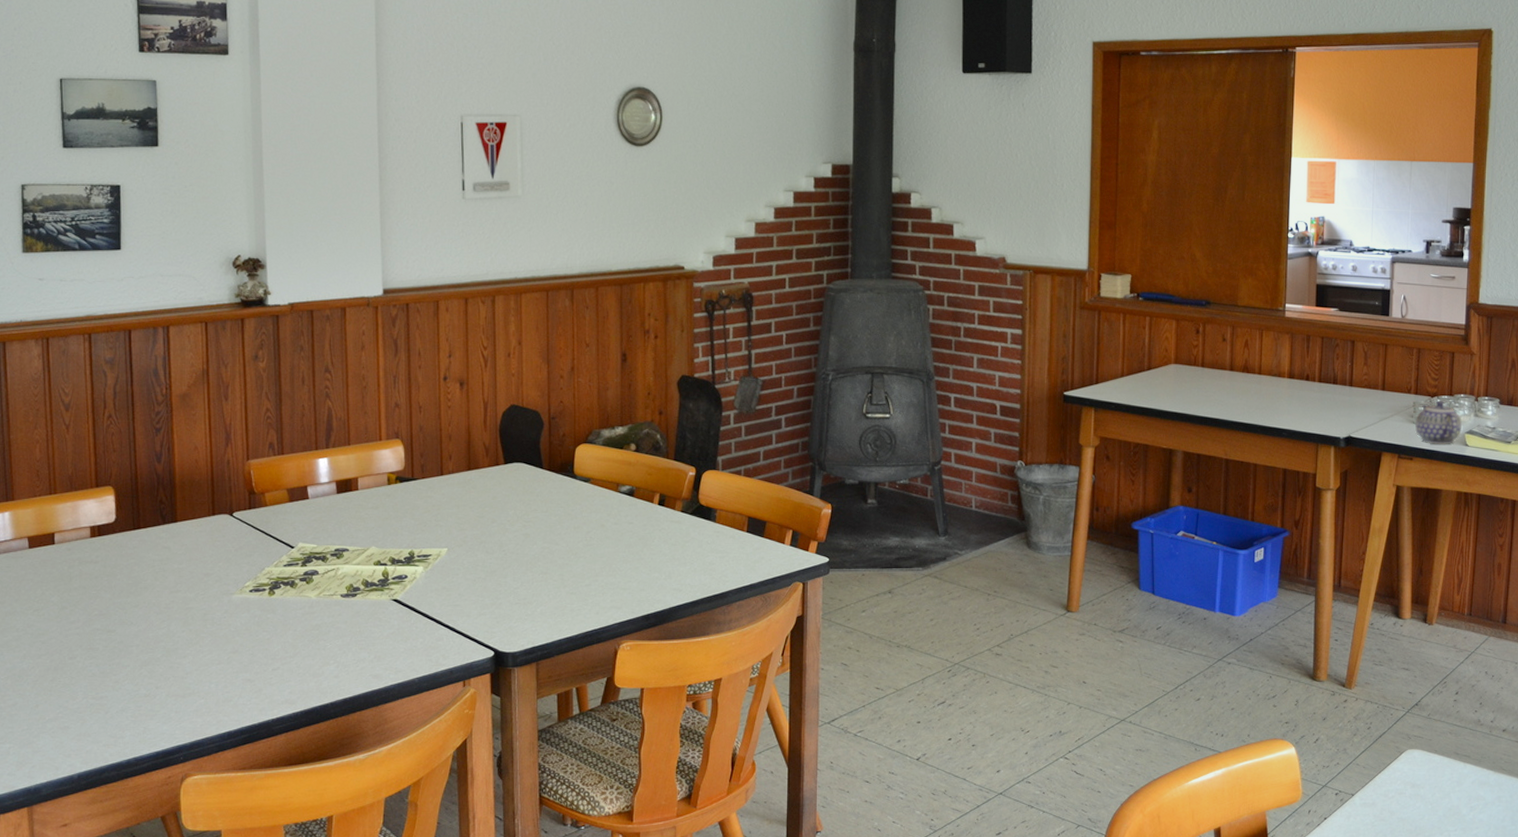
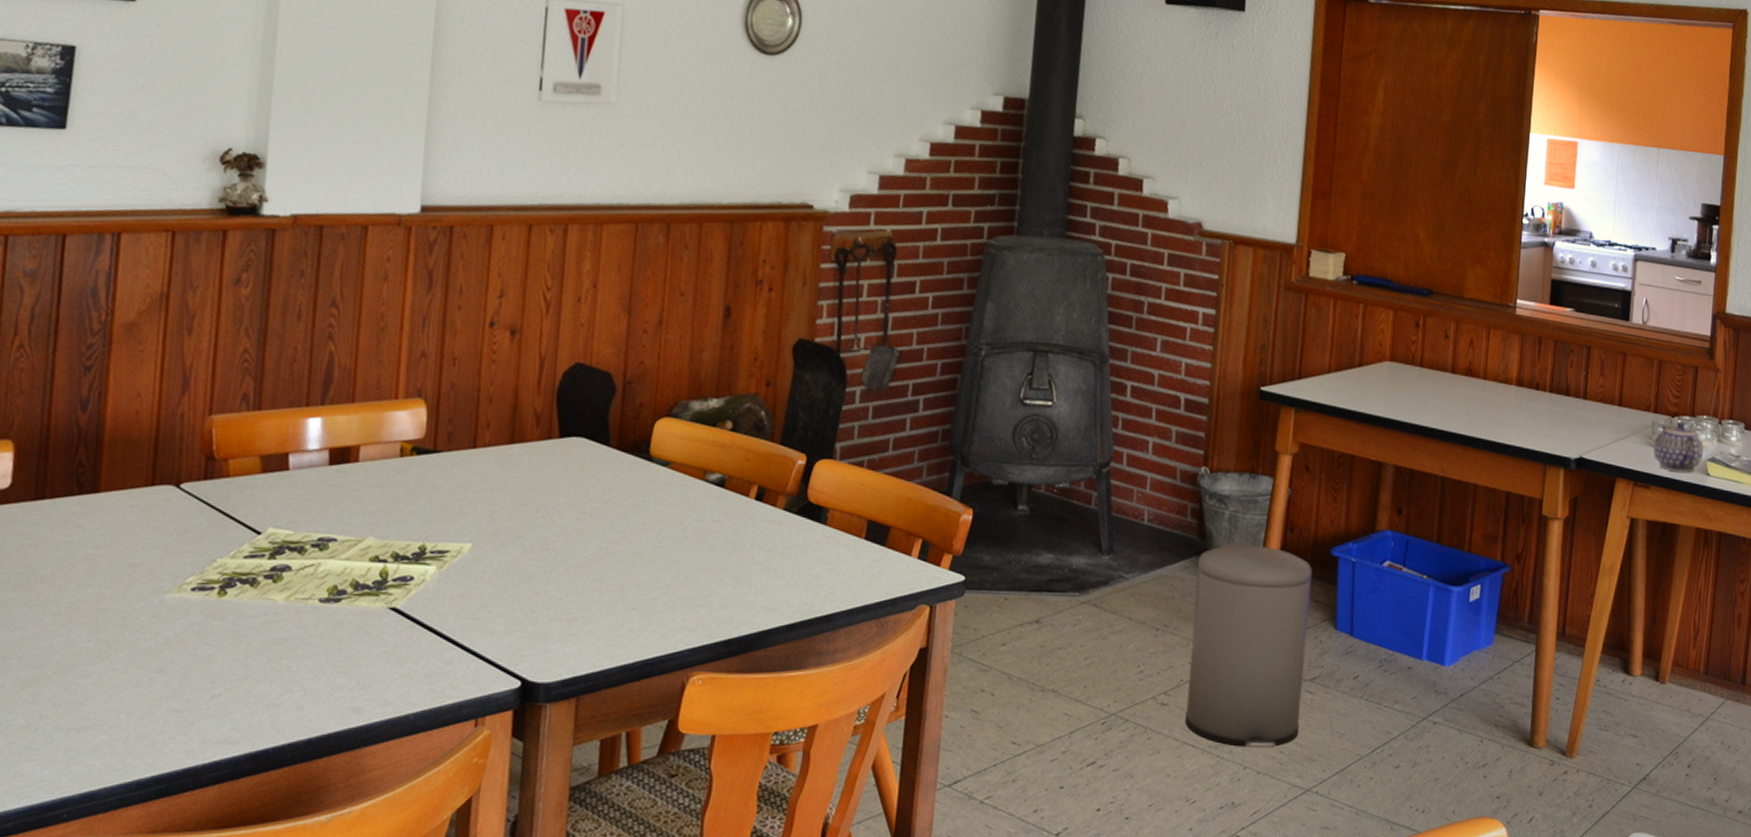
pedal bin: none [1017,523,1117,687] -> present [1185,543,1313,748]

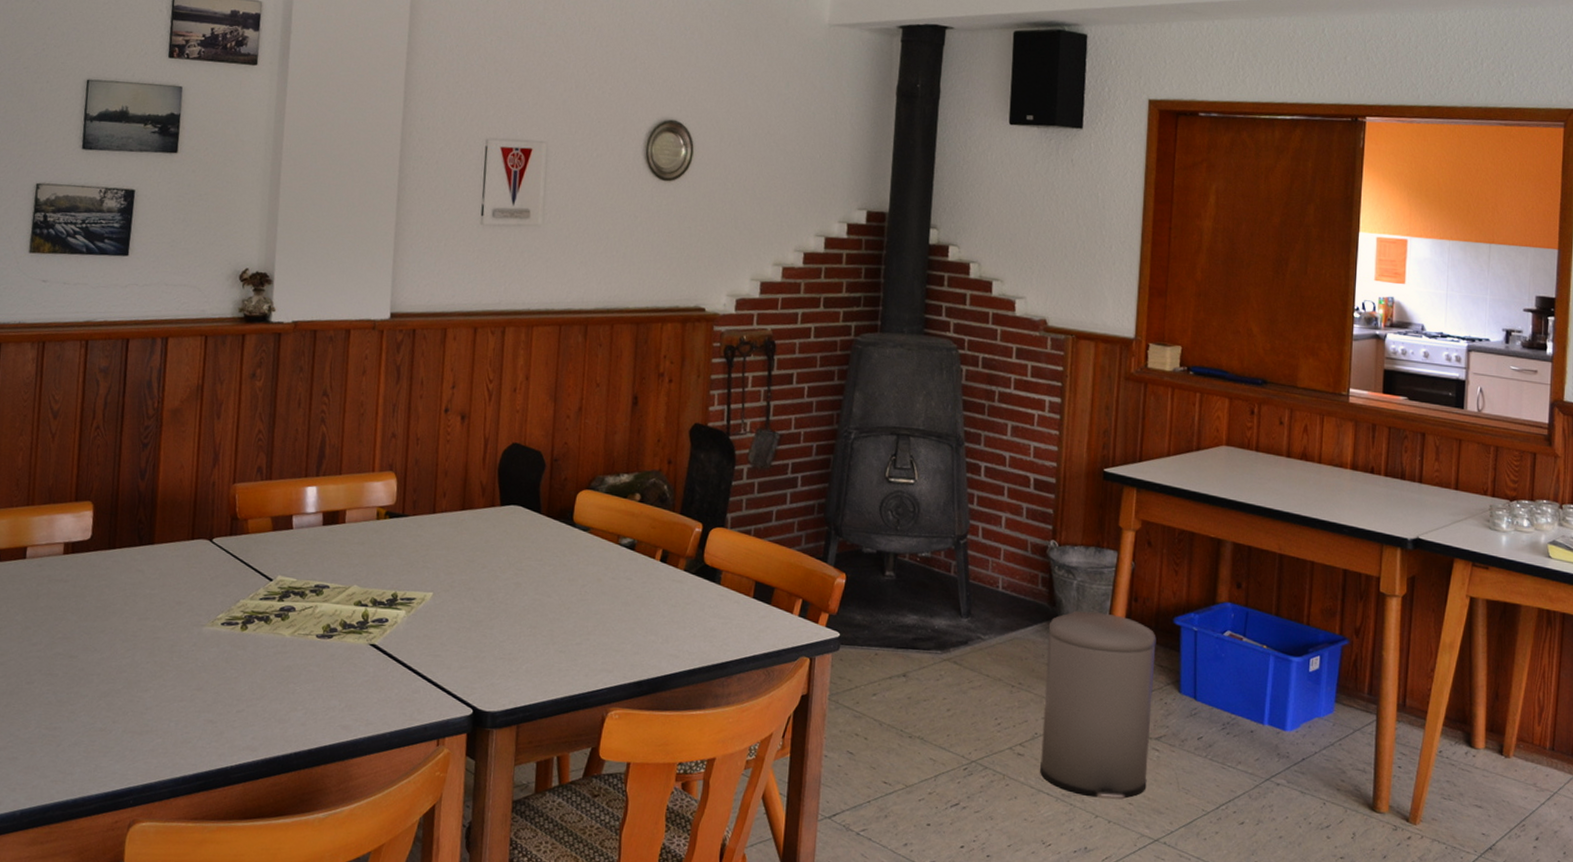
teapot: present [1653,422,1704,473] -> none [1492,505,1544,555]

